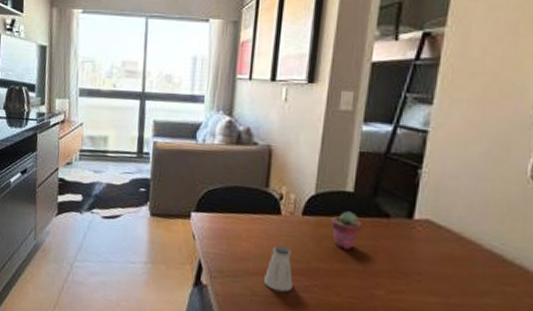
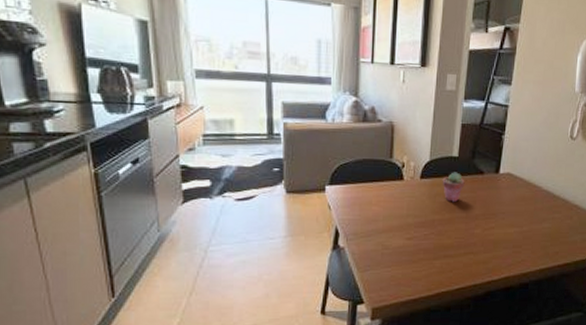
saltshaker: present [264,245,293,292] -> none [392,205,415,243]

